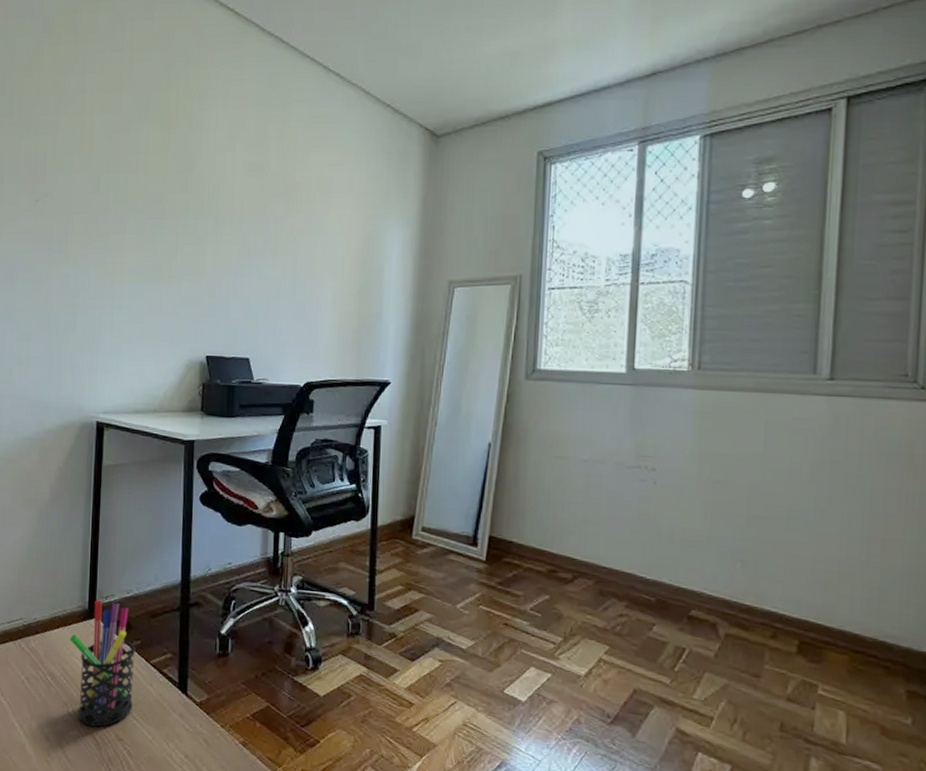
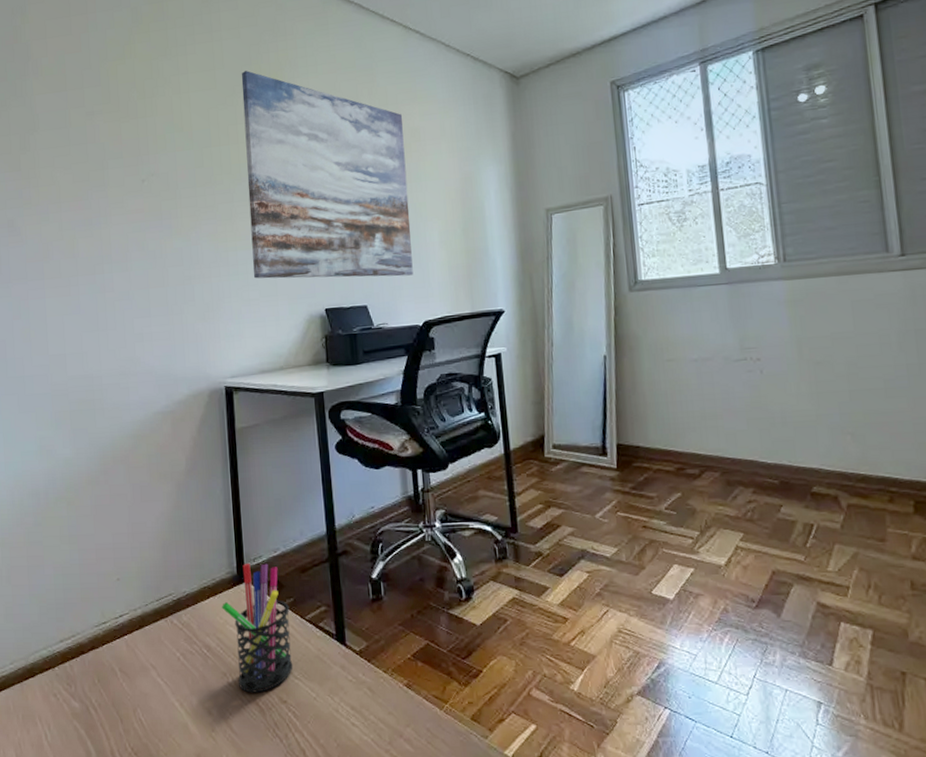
wall art: none [137,97,311,333] -> present [241,70,413,279]

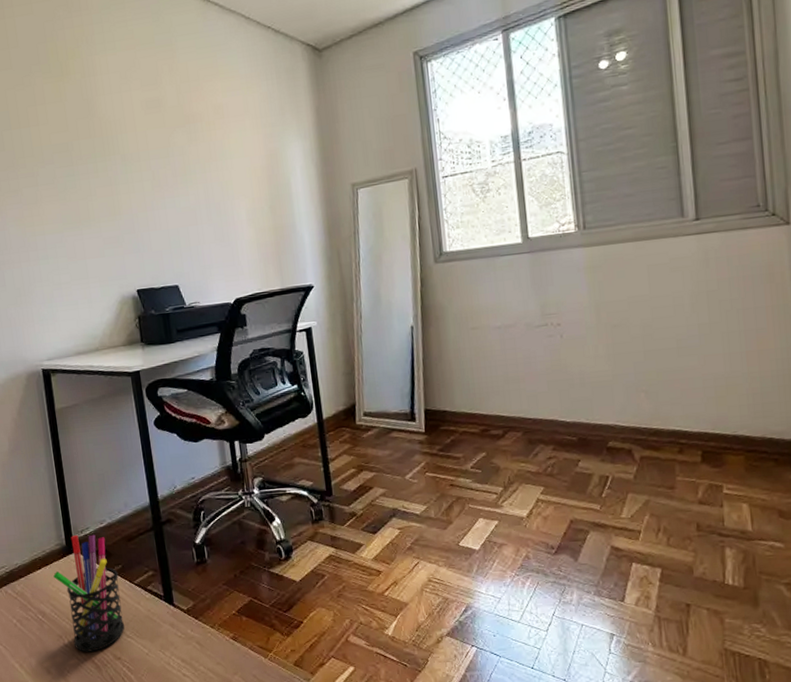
wall art: present [241,70,413,279] -> none [37,49,223,262]

